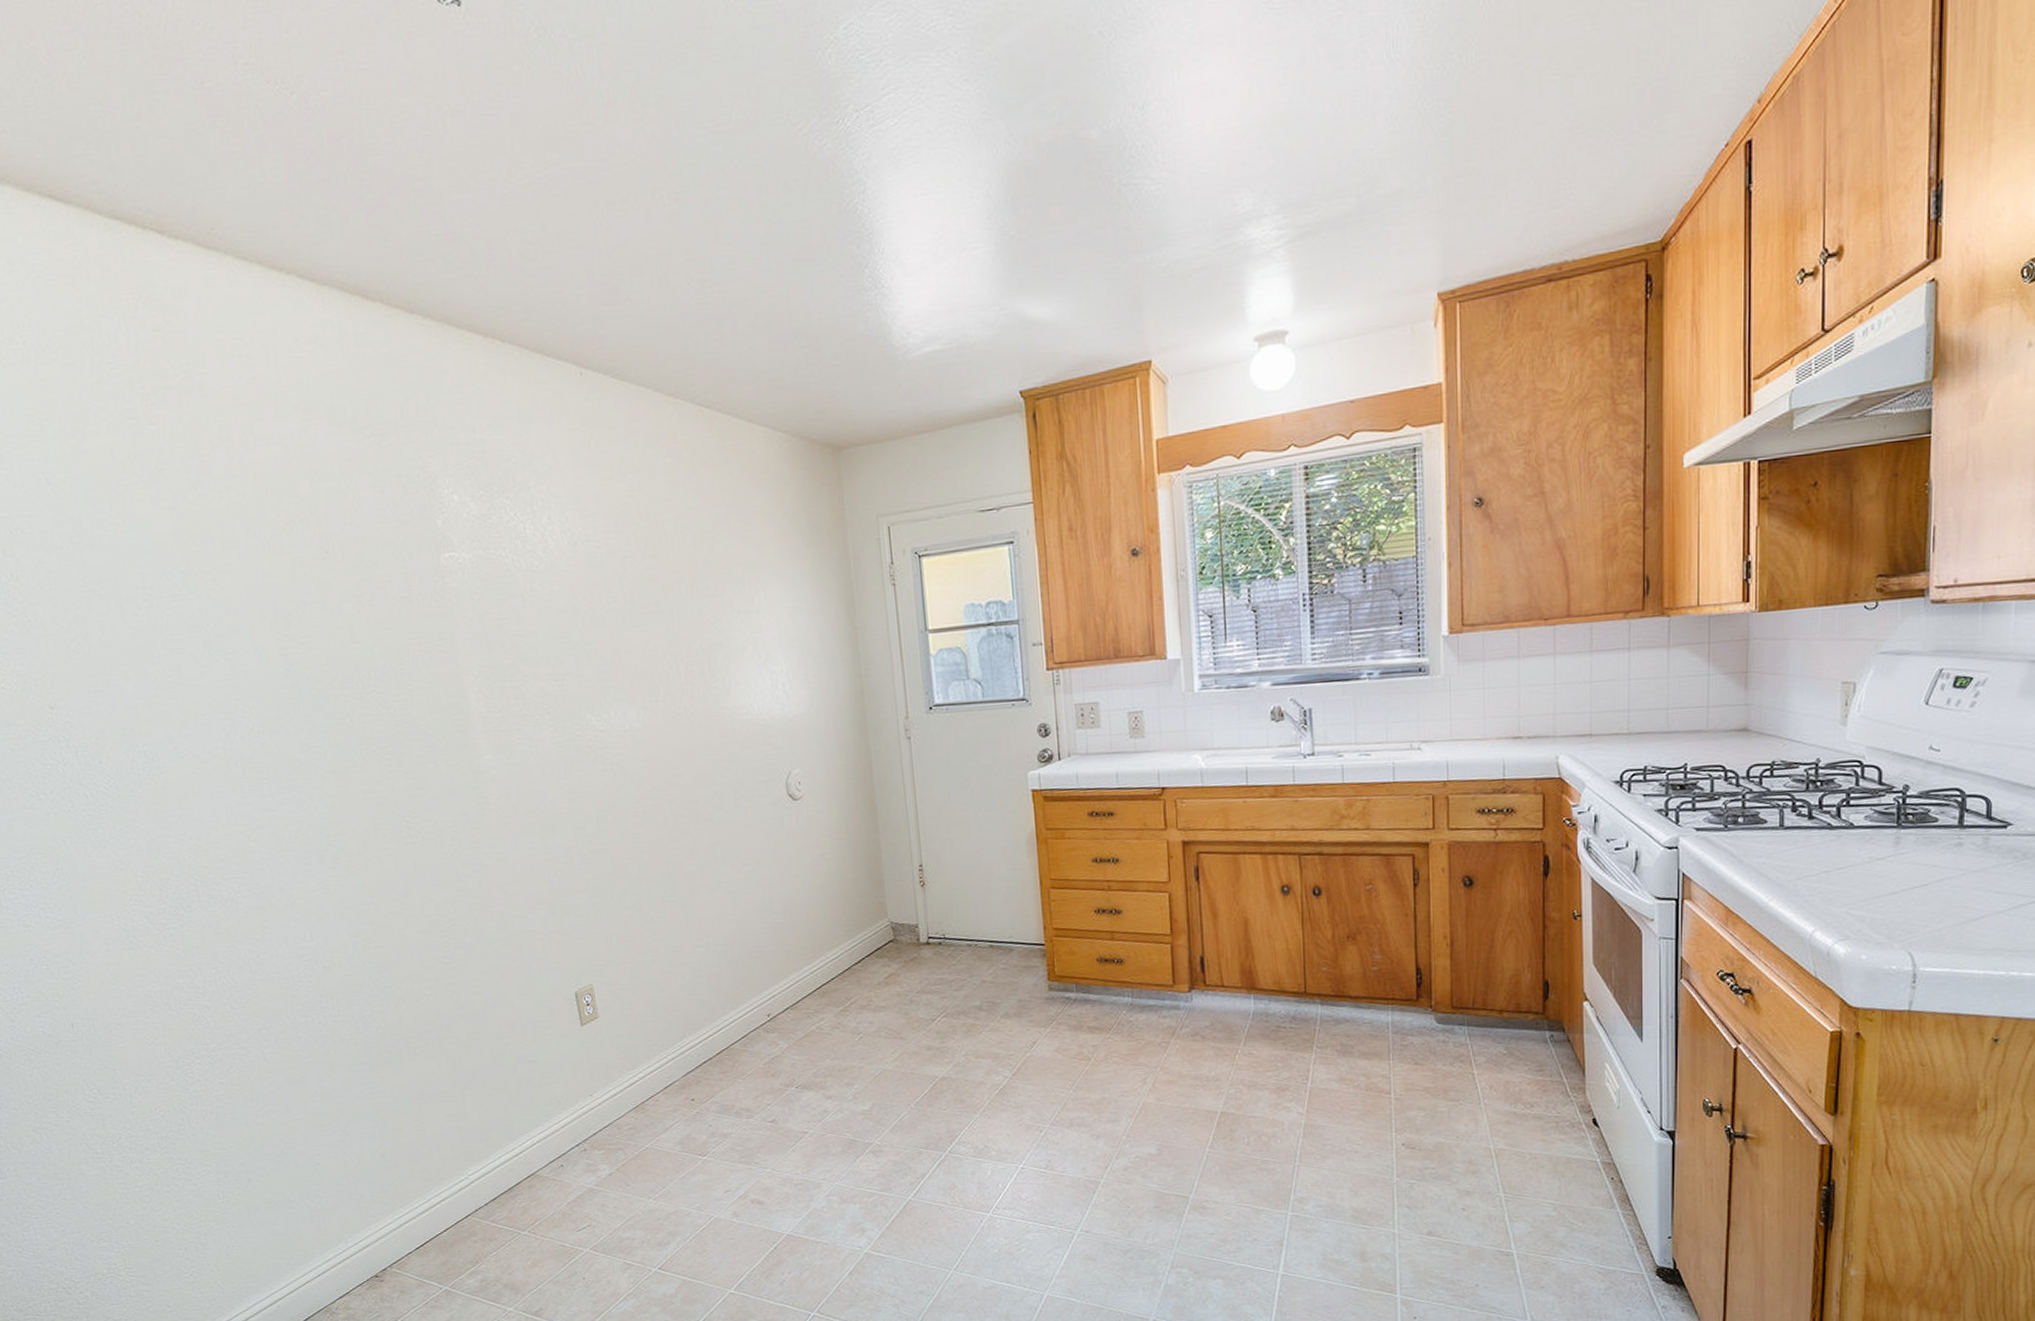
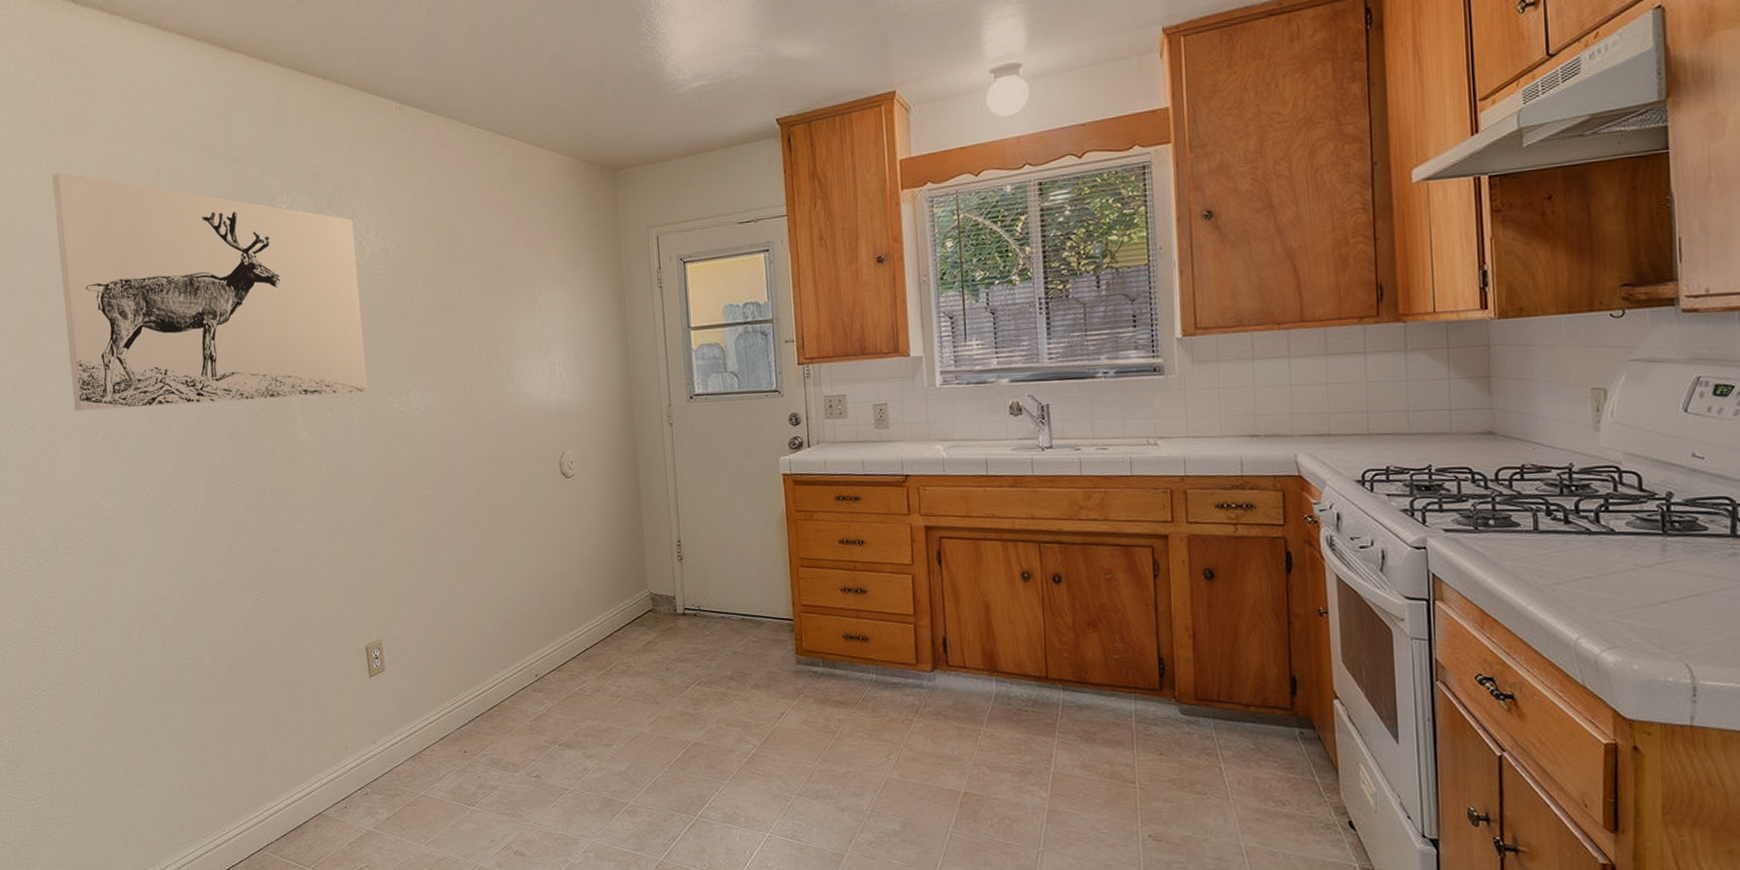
wall art: none [150,448,561,738] -> present [52,172,367,412]

